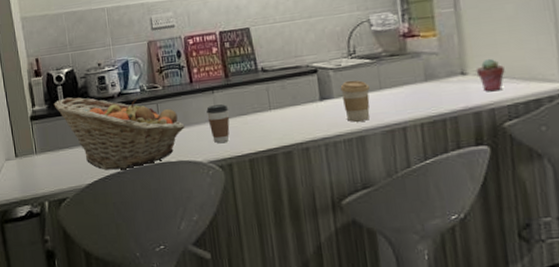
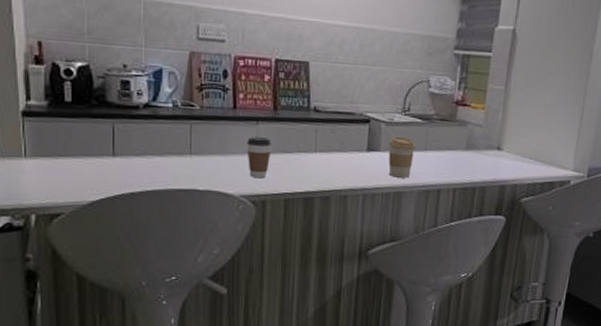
fruit basket: present [53,97,185,171] -> none [57,97,220,191]
potted succulent: present [476,58,505,92] -> none [509,139,533,170]

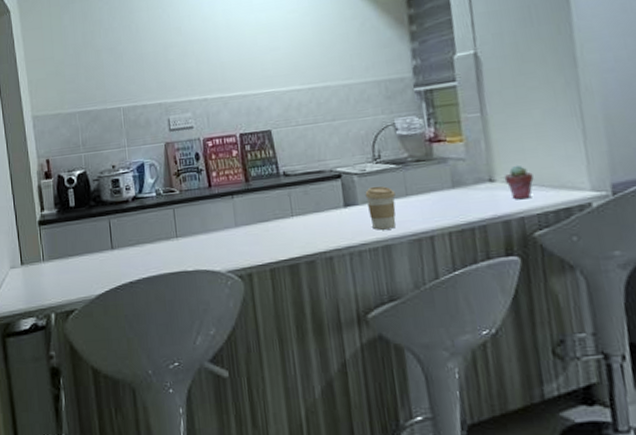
coffee cup: present [247,137,272,179] -> none [225,210,250,252]
potted succulent: none [509,139,533,170] -> present [504,165,534,200]

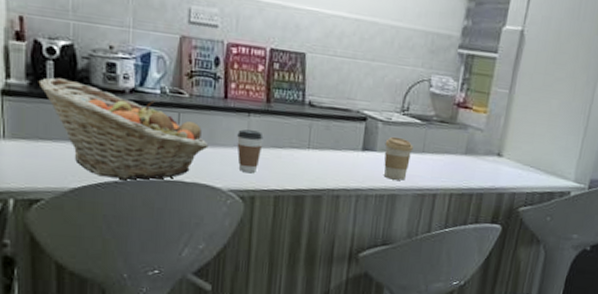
fruit basket: none [64,201,203,280] -> present [38,77,209,180]
coffee cup: none [225,210,250,252] -> present [237,129,264,173]
potted succulent: present [504,165,534,200] -> none [510,146,535,178]

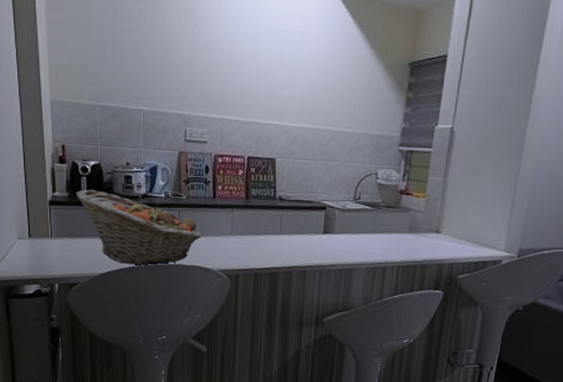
coffee cup: present [237,129,264,173] -> none [224,221,244,256]
coffee cup: present [384,136,413,181] -> none [341,221,365,257]

